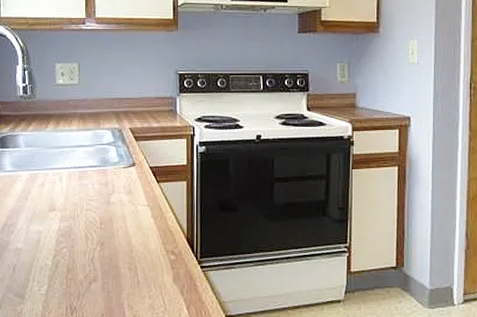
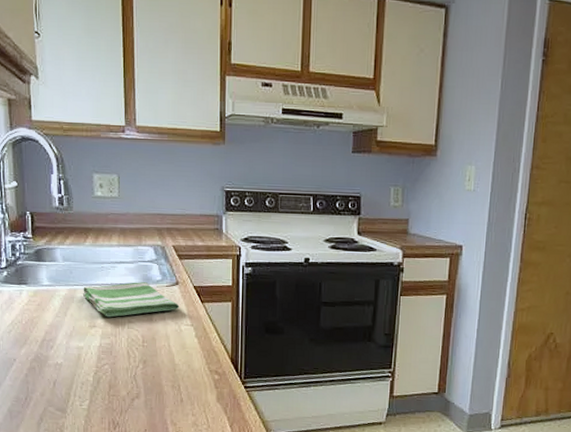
dish towel: none [43,164,136,201] -> present [82,282,180,318]

